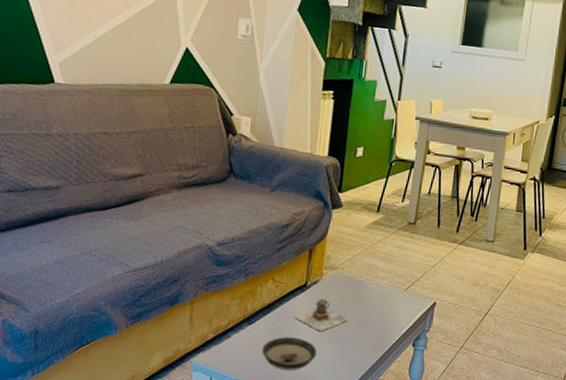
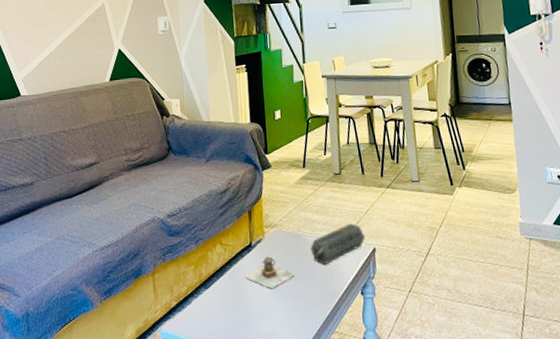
saucer: present [261,337,317,370] -> none [221,297,272,330]
speaker: none [368,275,428,314] -> present [310,223,366,265]

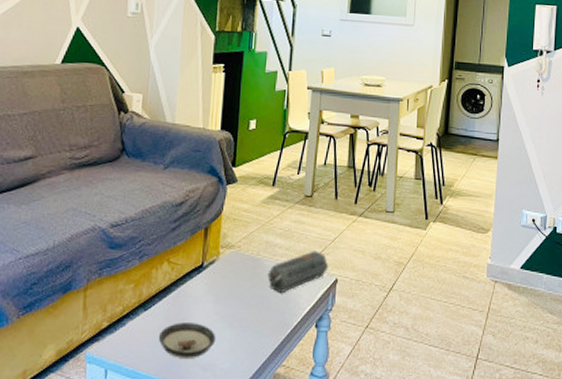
saucer: none [221,297,272,330] -> present [158,322,216,358]
teapot: present [243,256,295,289] -> none [189,279,247,316]

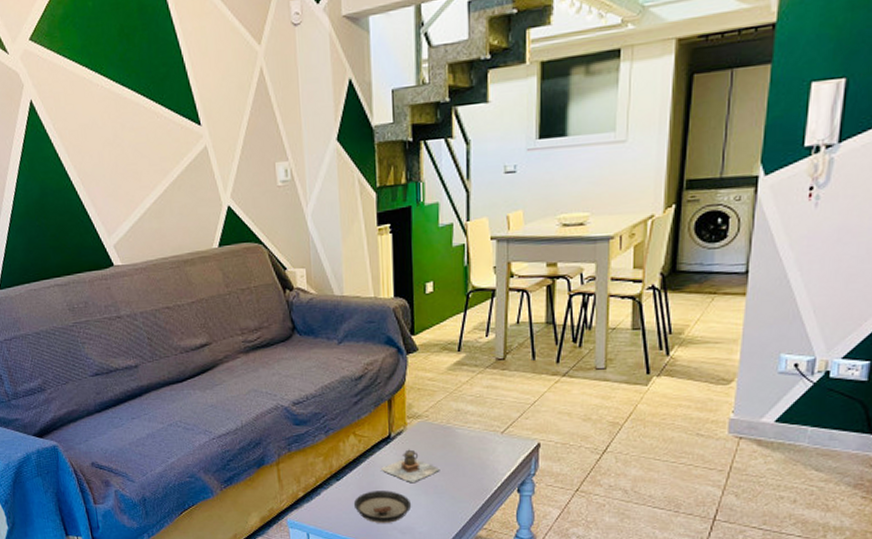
teapot: none [189,279,247,316] -> present [380,449,440,484]
speaker: present [267,250,329,294] -> none [460,415,529,460]

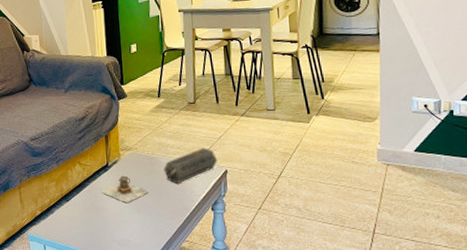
saucer: present [353,491,412,523] -> none [80,209,127,236]
speaker: none [460,415,529,460] -> present [163,148,218,184]

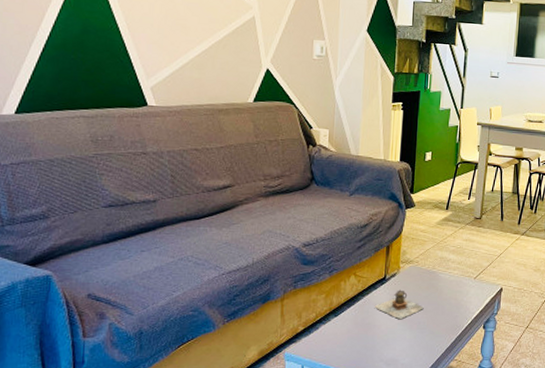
speaker: present [163,148,218,184] -> none [442,264,495,301]

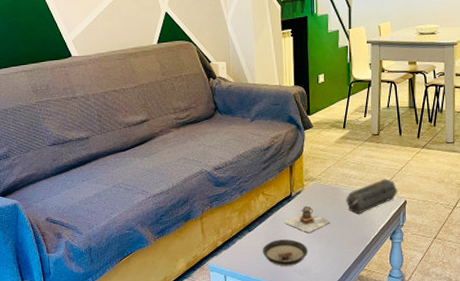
saucer: none [347,326,398,355] -> present [262,239,308,266]
speaker: none [442,264,495,301] -> present [346,179,398,215]

